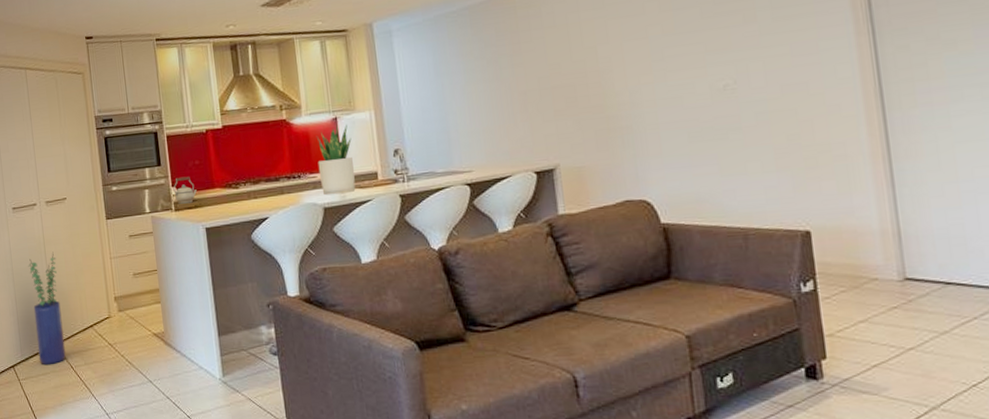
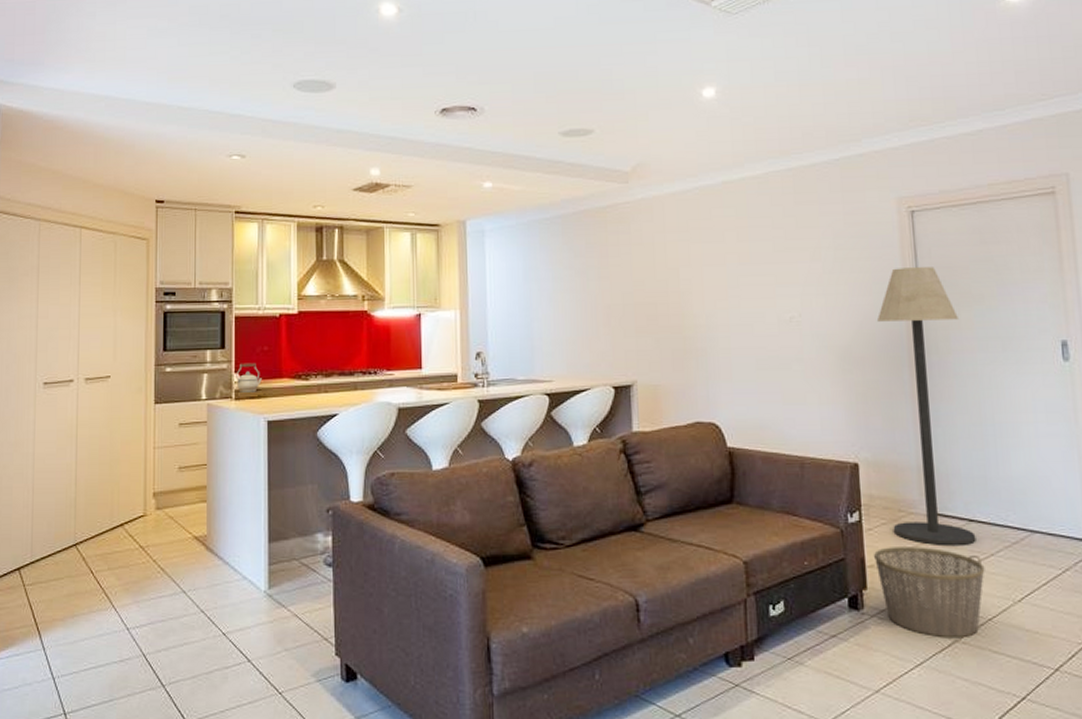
vase: present [28,252,66,366] -> none [52,436,88,569]
planter: present [316,124,356,196] -> none [396,321,434,395]
floor lamp: none [825,15,955,311] -> present [876,267,976,547]
basket: none [831,313,967,406] -> present [873,547,985,639]

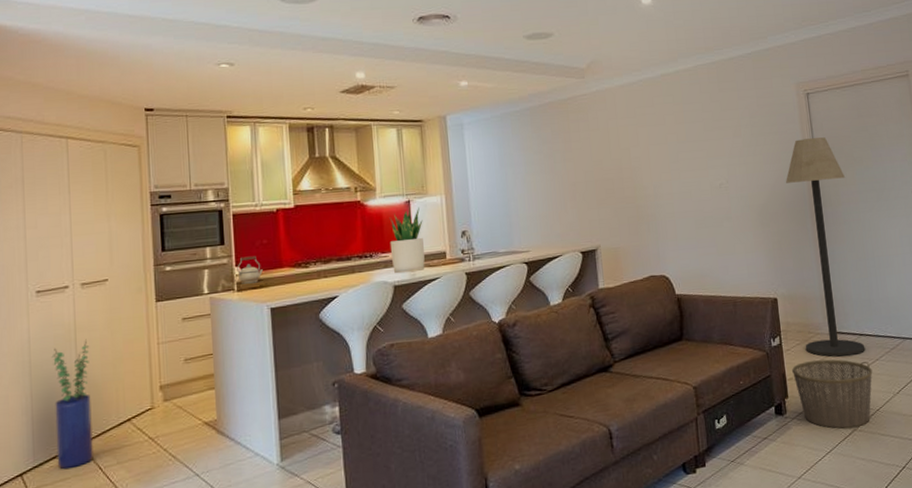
vase: none [52,436,88,569] -> present [51,339,93,470]
planter: none [396,321,434,395] -> present [389,207,425,274]

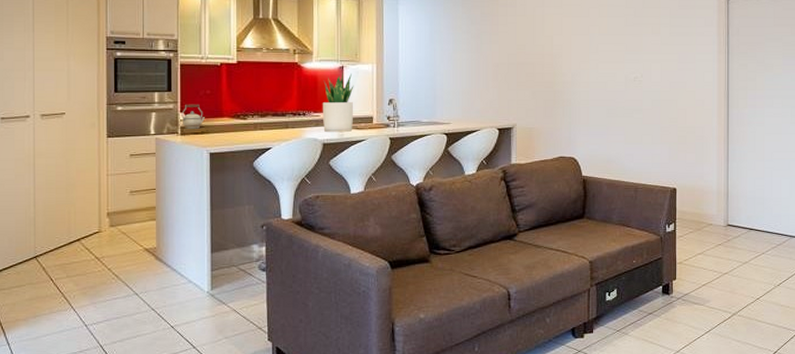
vase: present [51,339,93,470] -> none [12,165,46,278]
floor lamp: present [785,137,866,357] -> none [697,42,755,248]
basket: present [791,359,873,429] -> none [682,248,758,313]

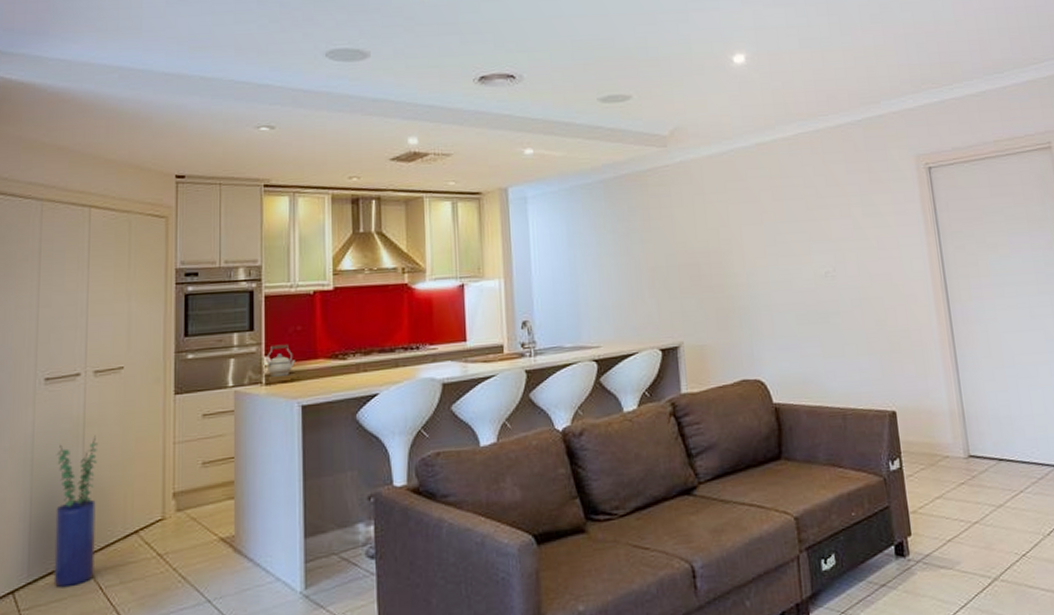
vase: none [12,165,46,278] -> present [53,435,97,588]
planter: present [322,73,354,133] -> none [439,292,479,370]

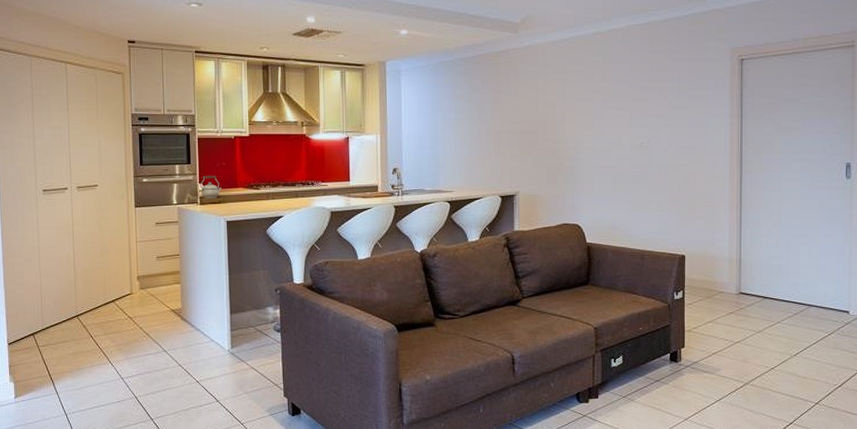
vase: present [53,435,97,588] -> none [55,232,86,334]

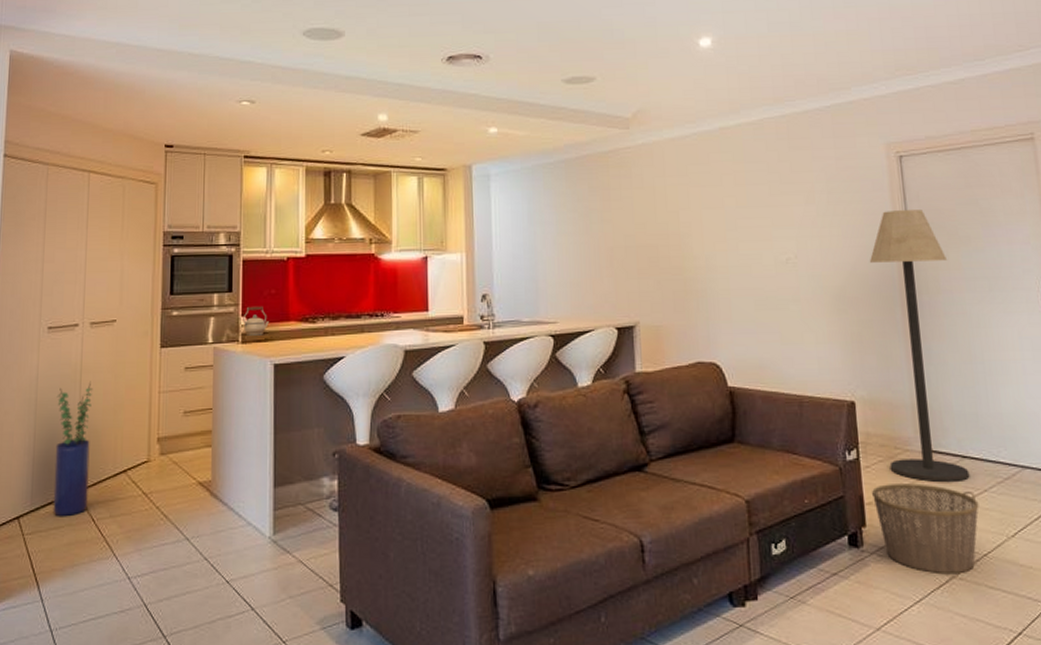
vase: none [55,232,86,334] -> present [53,381,92,517]
basket: none [691,317,772,382] -> present [871,483,979,575]
floor lamp: none [707,104,771,316] -> present [869,210,970,483]

